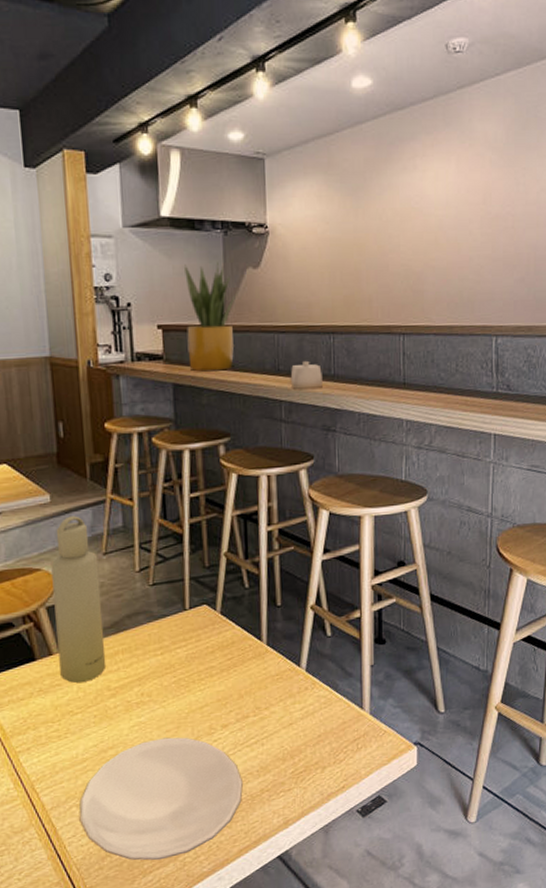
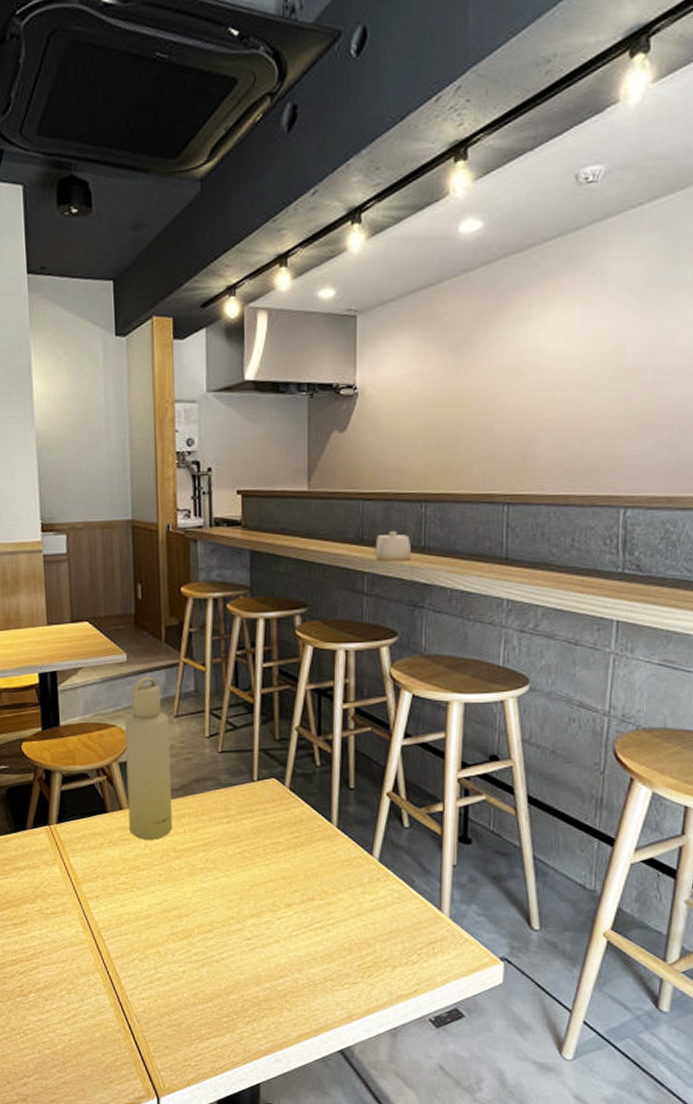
saucer: present [78,737,244,861] -> none [141,907,306,1029]
planter: present [184,261,238,372] -> none [267,425,322,539]

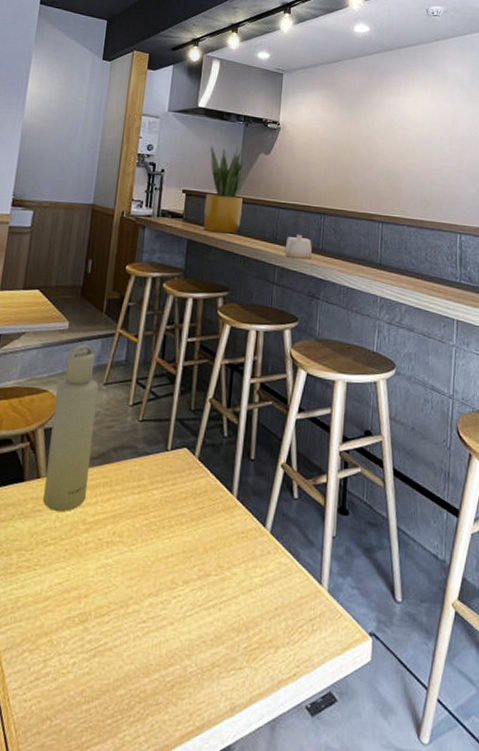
planter: none [267,425,322,539] -> present [203,145,251,234]

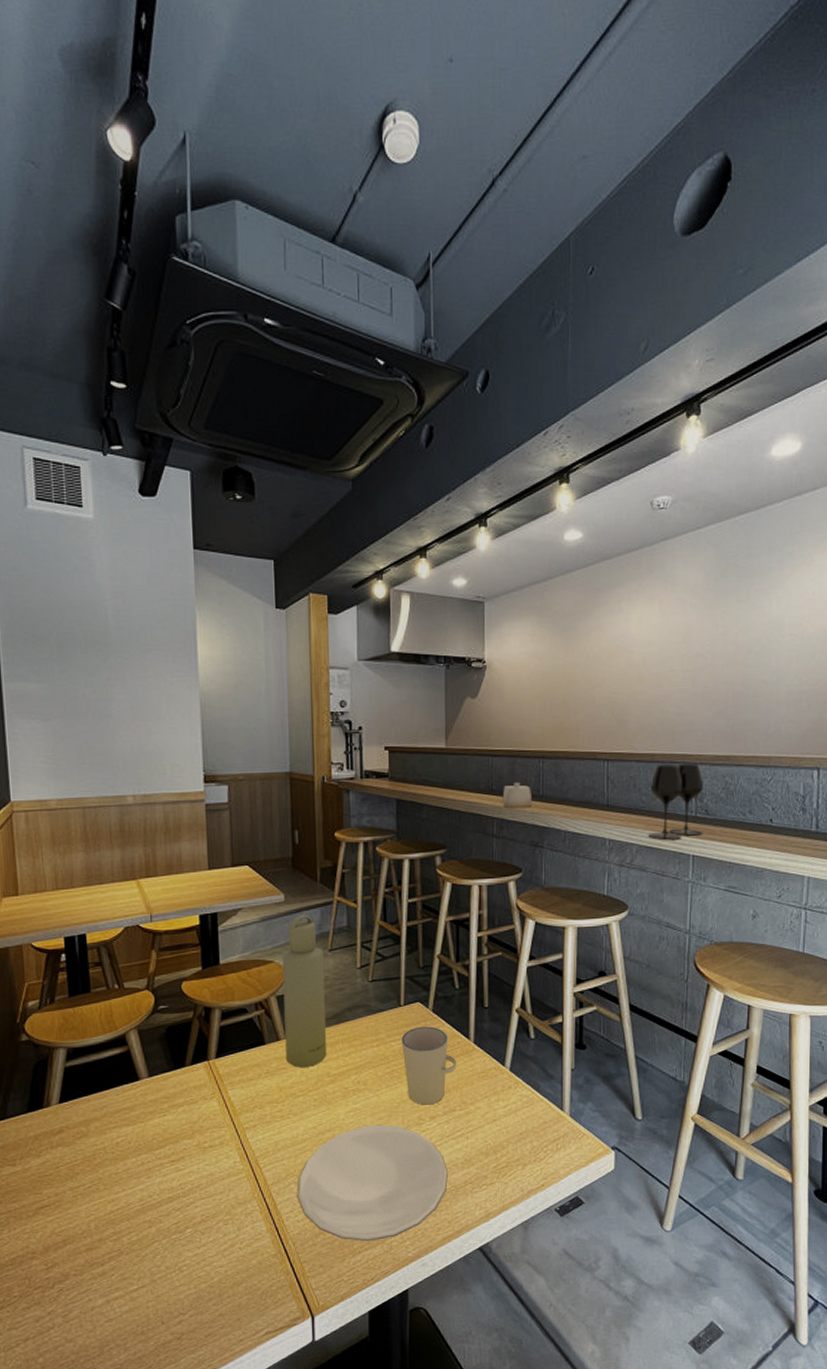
saucer: none [28,585,196,734] -> present [297,1124,449,1242]
cup: none [163,475,218,566] -> present [401,1026,457,1105]
planter: present [203,145,251,234] -> none [410,692,457,789]
wine glass: none [417,231,468,303] -> present [648,763,704,839]

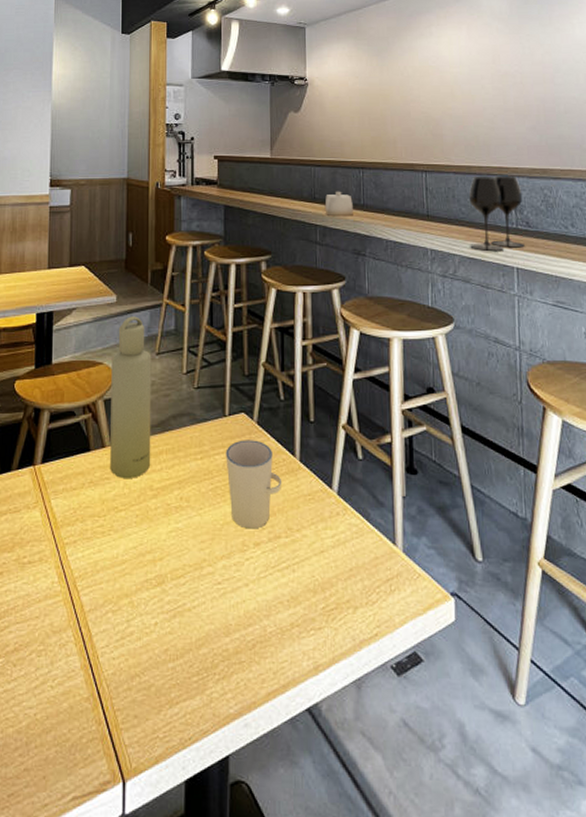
saucer: present [297,1124,449,1242] -> none [114,549,274,690]

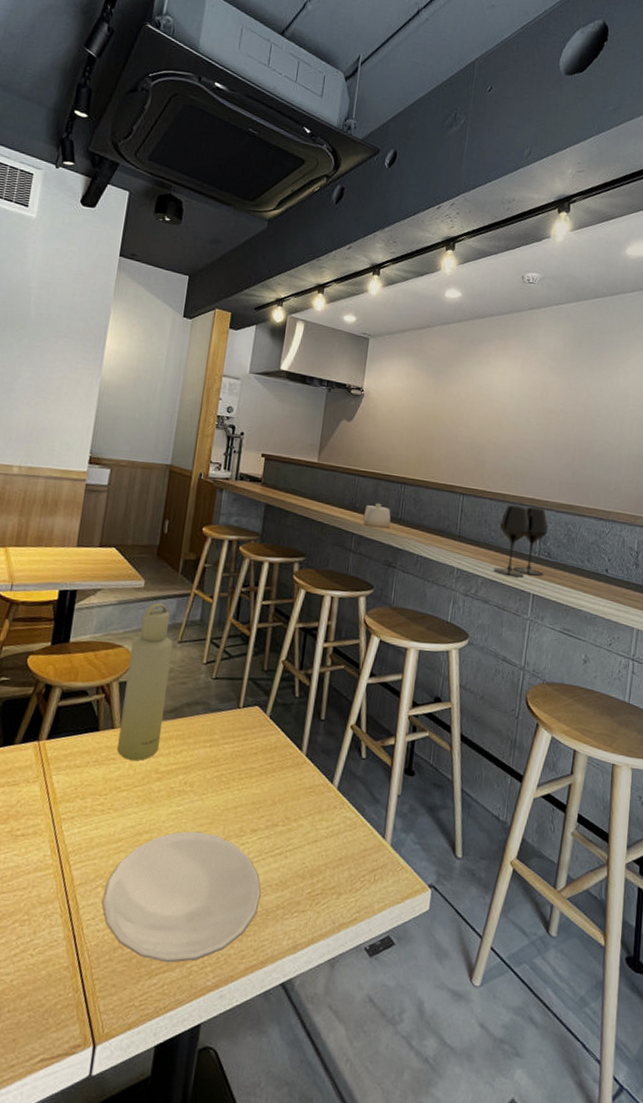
saucer: none [114,549,274,690] -> present [101,831,262,963]
cup: present [226,440,282,529] -> none [233,731,287,817]

